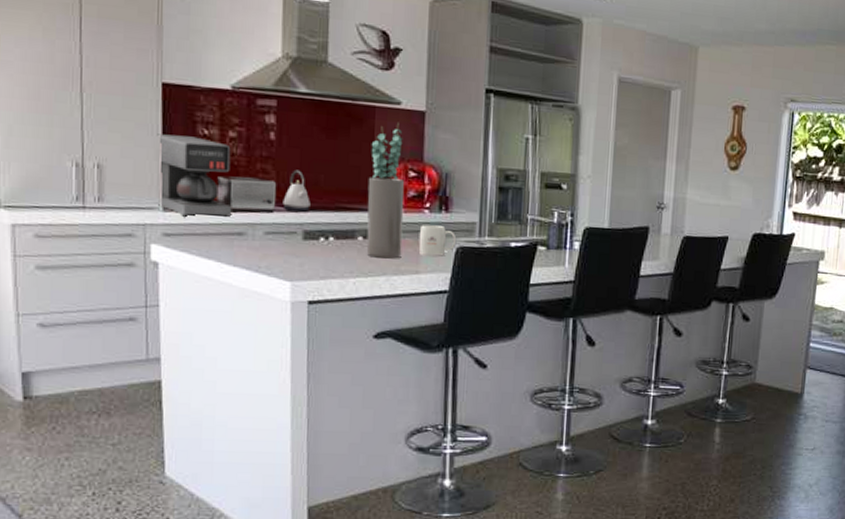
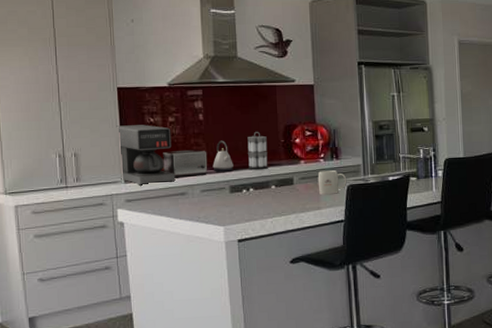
spice rack: none [330,164,358,215] -> present [247,132,268,171]
vase: present [366,122,405,259] -> none [275,95,306,201]

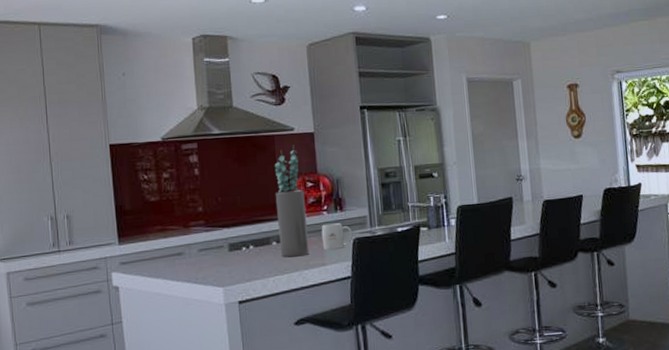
coffee maker: present [116,125,176,186] -> none [109,182,172,247]
toaster: present [163,149,207,178] -> none [157,206,204,238]
kettle: present [212,140,234,173] -> none [210,195,232,231]
spice rack: present [247,132,268,171] -> none [245,185,268,227]
vase: none [275,95,306,201] -> present [274,144,309,258]

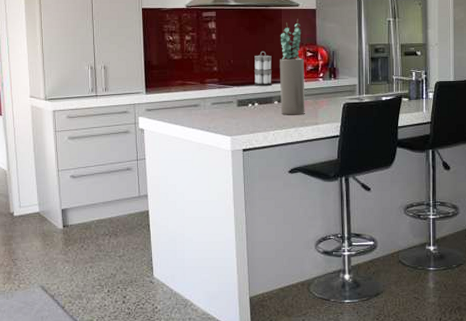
spice rack: none [245,185,268,227] -> present [254,52,272,87]
mug: present [321,223,353,251] -> none [316,89,343,112]

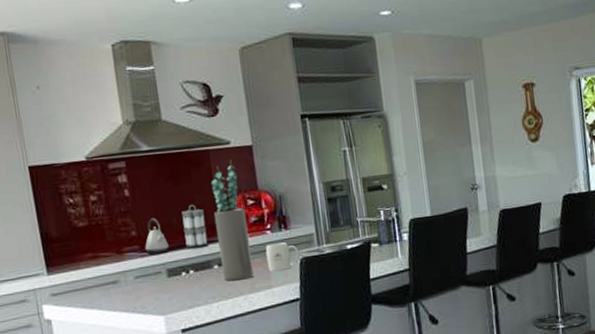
kettle: none [223,58,241,88] -> present [145,217,169,256]
mug: none [316,89,343,112] -> present [265,242,300,272]

